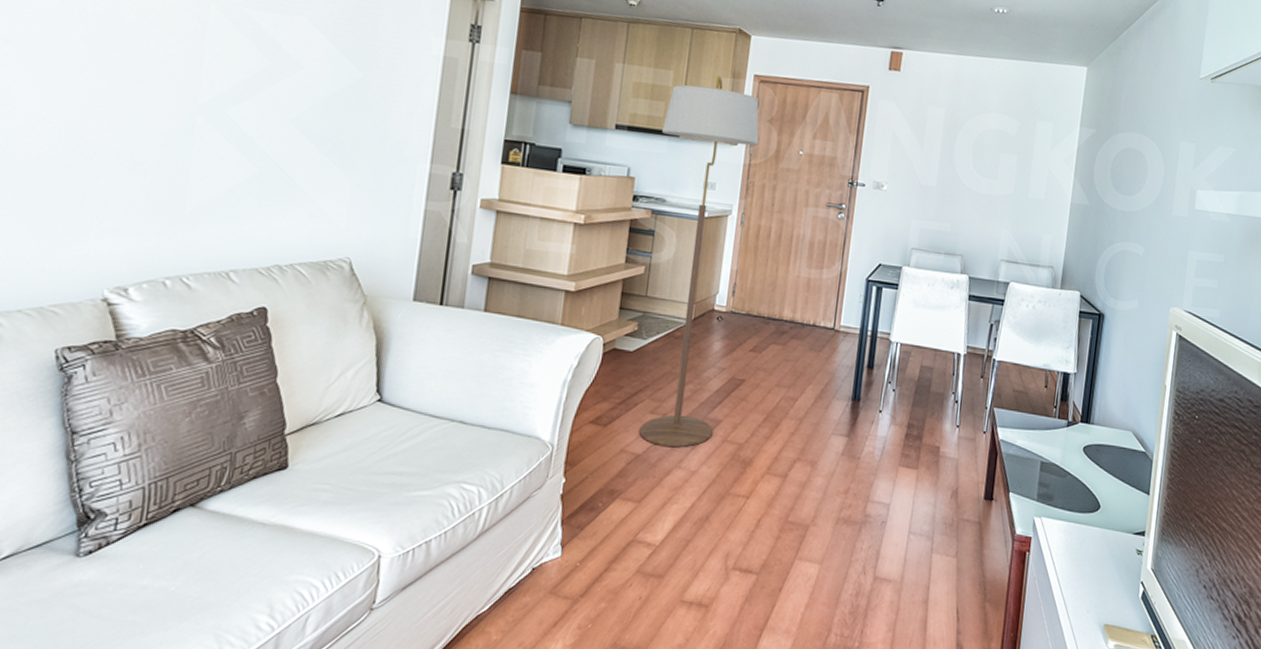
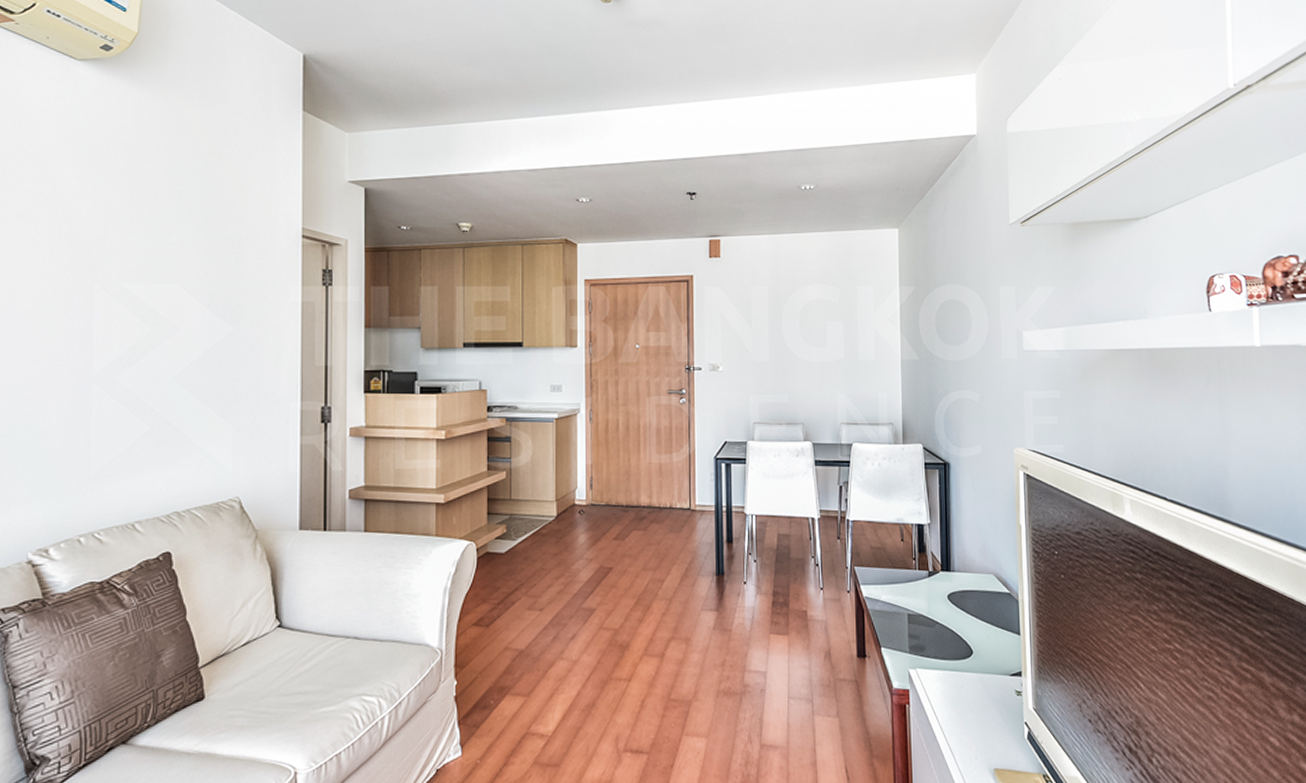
floor lamp: present [639,75,759,448] -> none [506,285,597,641]

